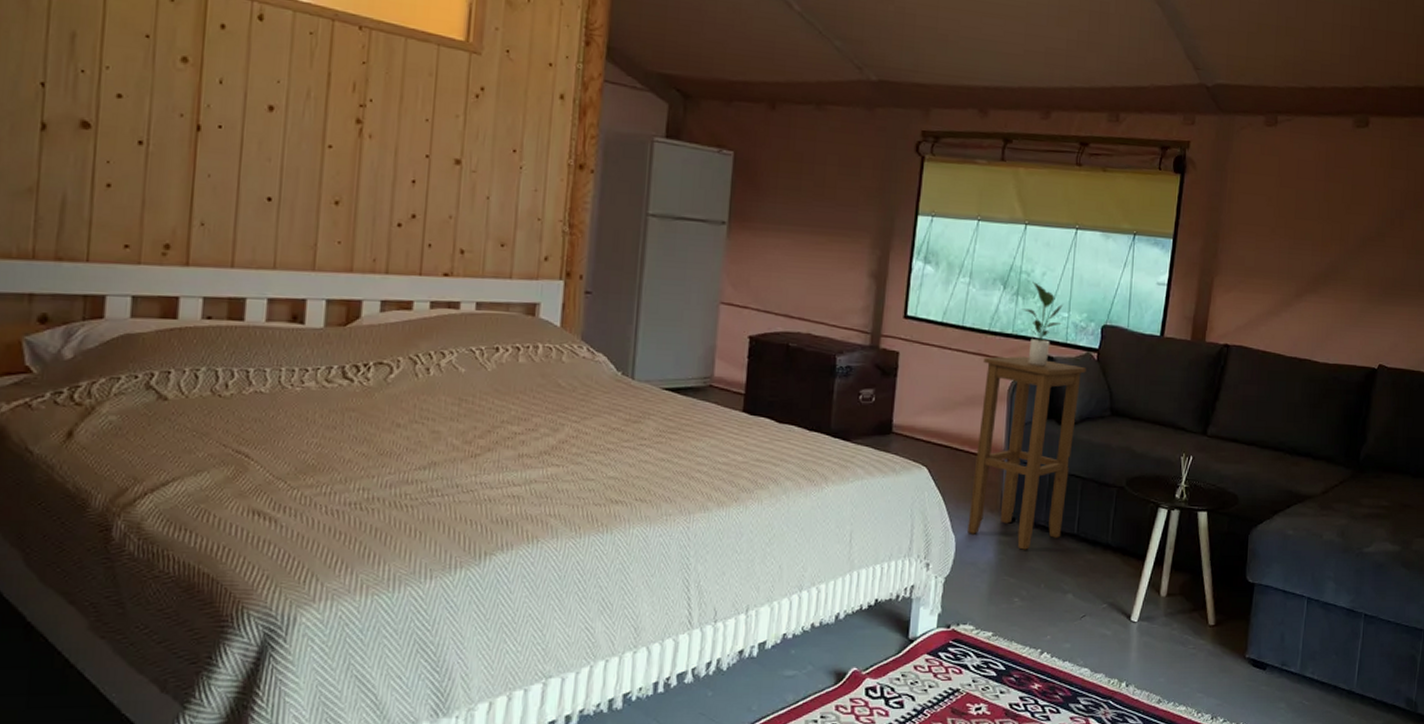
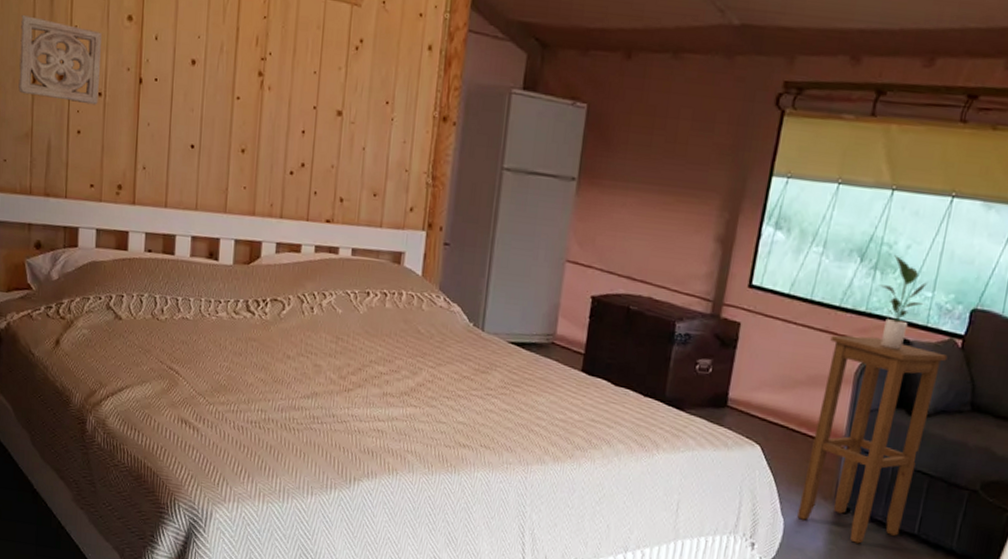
wall ornament: none [19,53,146,155] -> present [18,15,103,105]

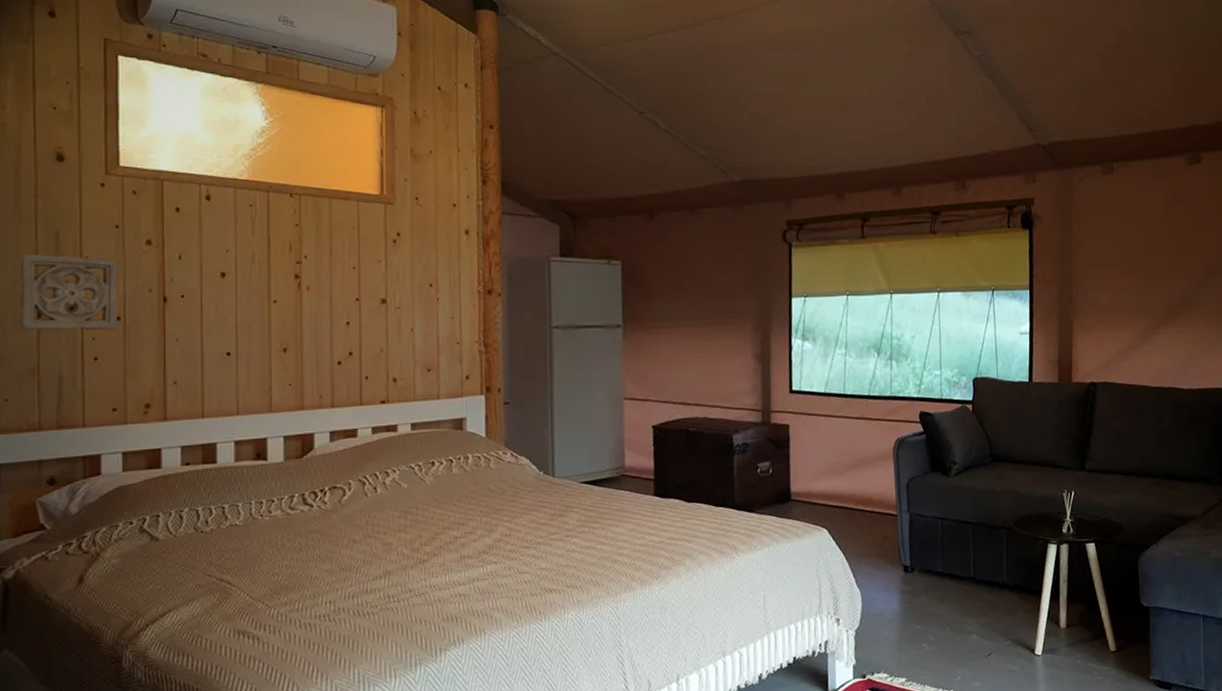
stool: present [797,335,948,544] -> none [867,415,964,597]
potted plant: present [879,254,927,351] -> none [896,345,937,424]

